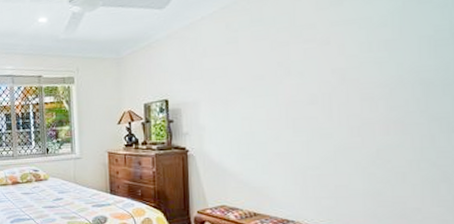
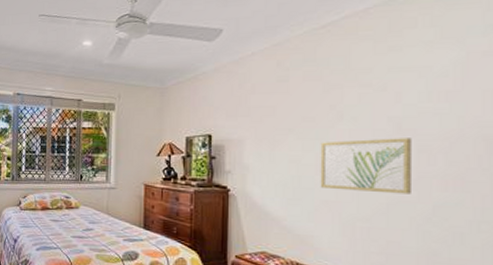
wall art: none [270,87,356,142] -> present [320,138,411,194]

